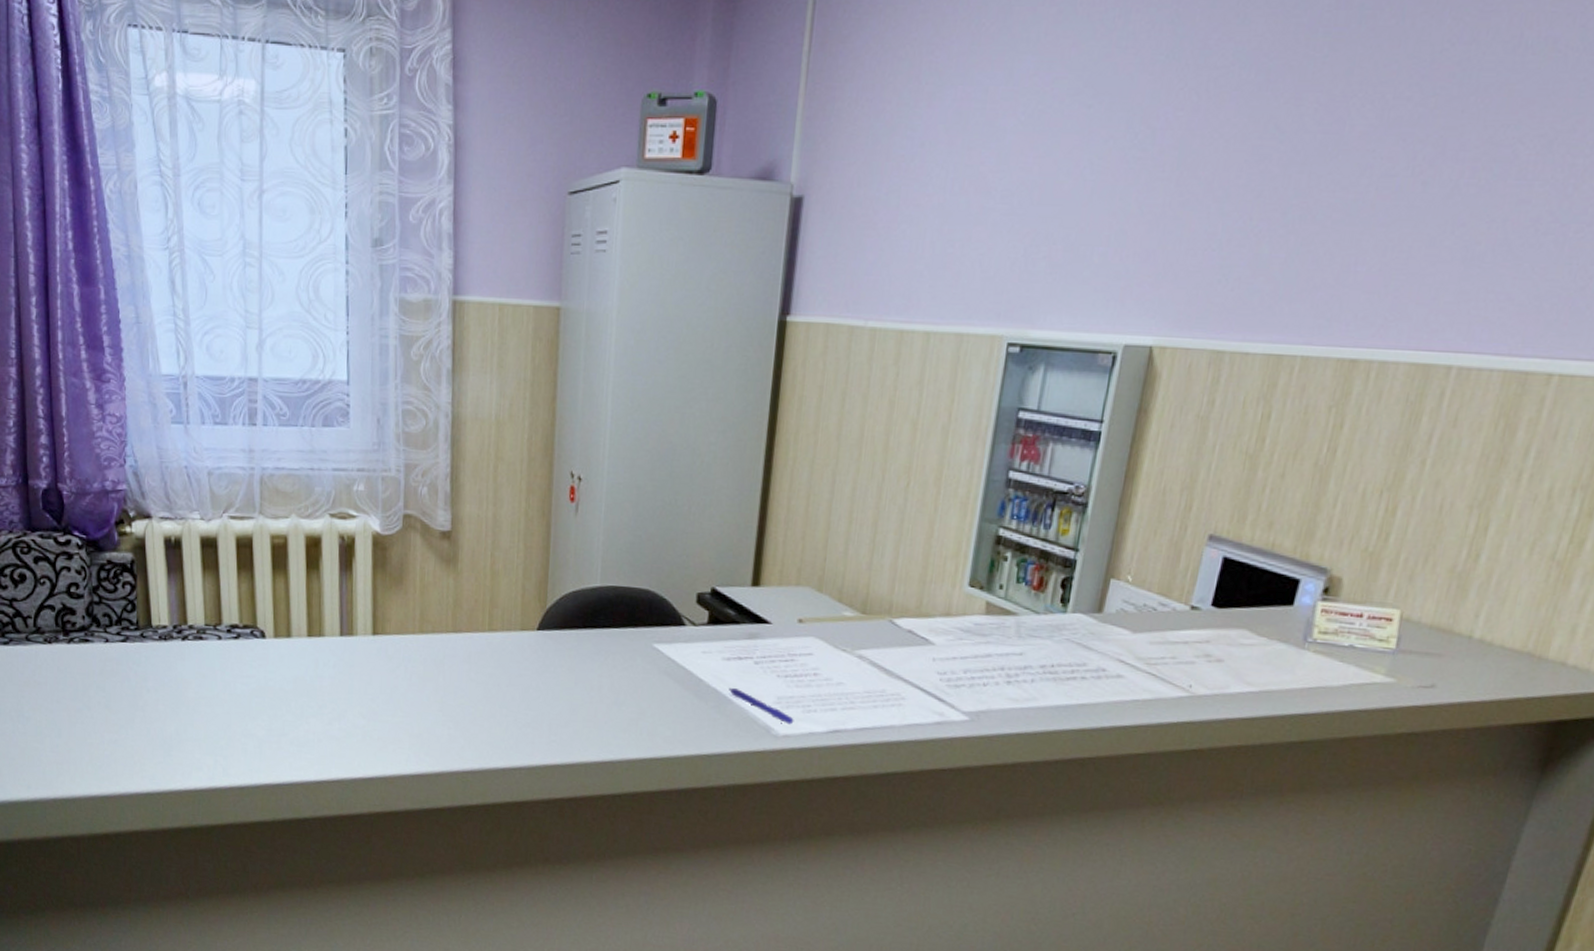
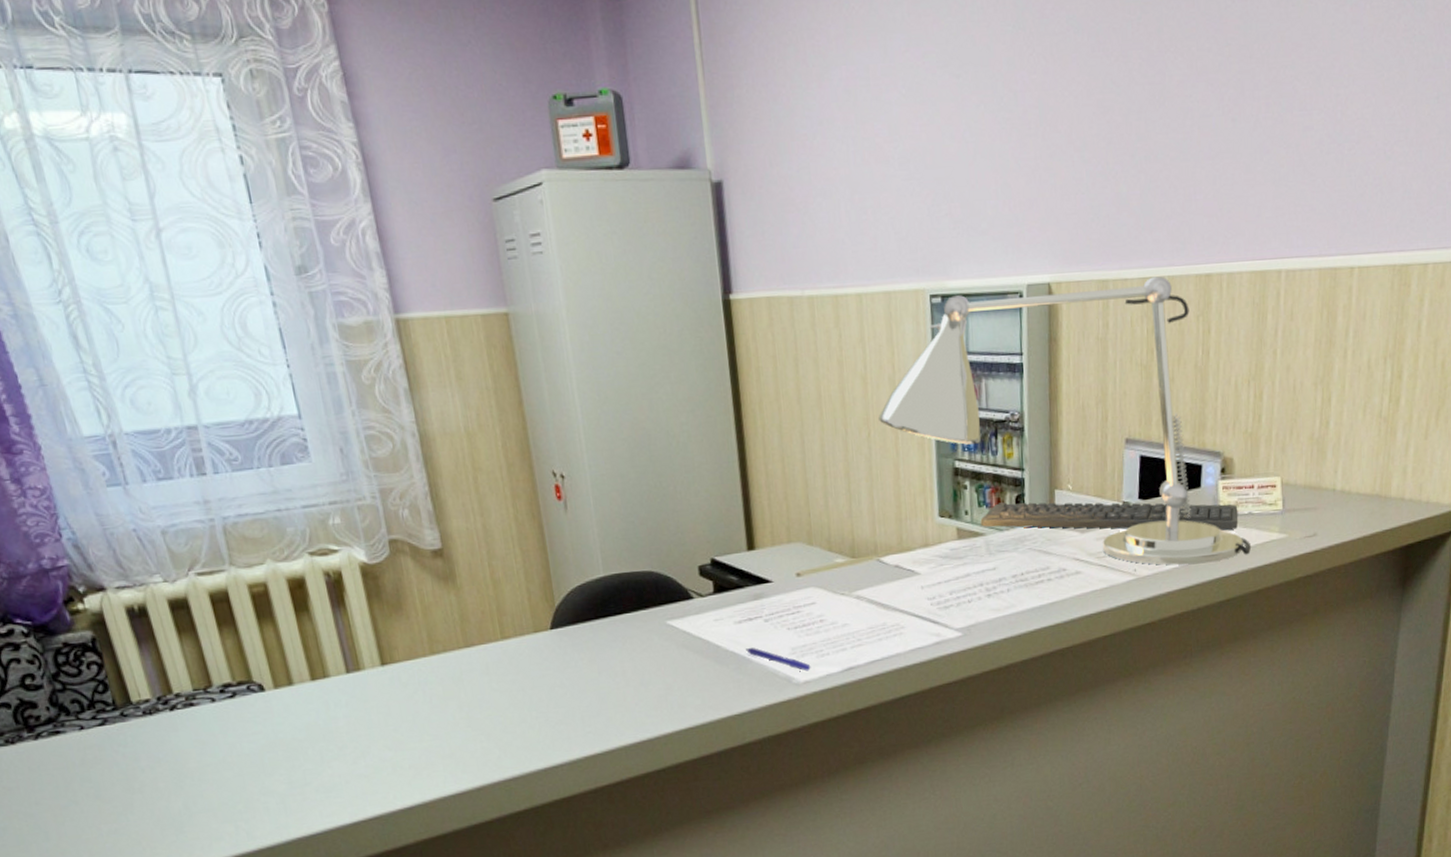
desk lamp: none [921,347,1345,695] -> present [877,276,1251,565]
computer keyboard: none [1015,582,1337,662] -> present [980,502,1238,530]

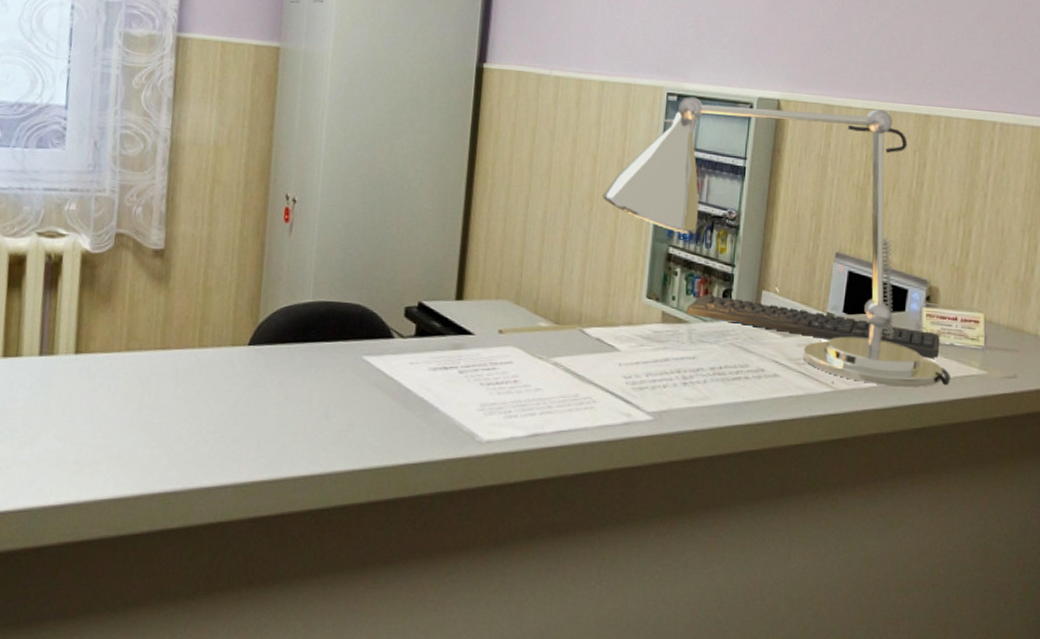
pen: present [746,648,811,672] -> none [435,397,497,431]

